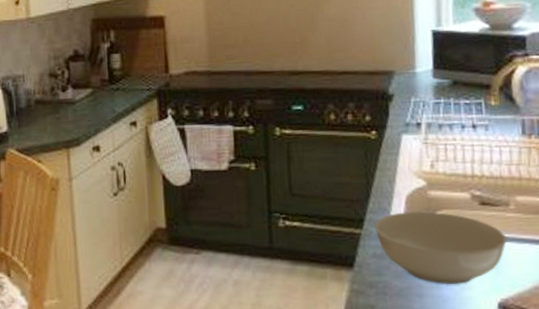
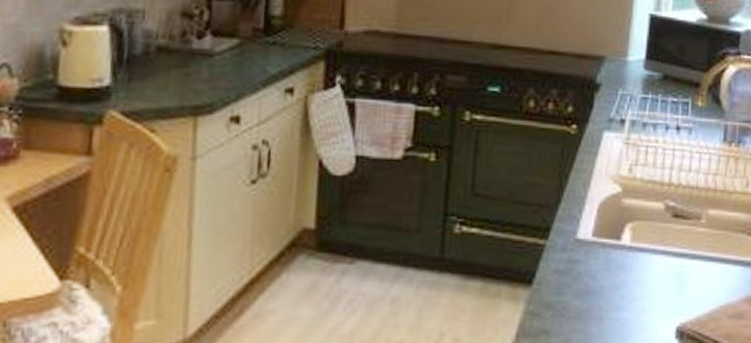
bowl: present [374,210,507,284] -> none [561,220,694,306]

